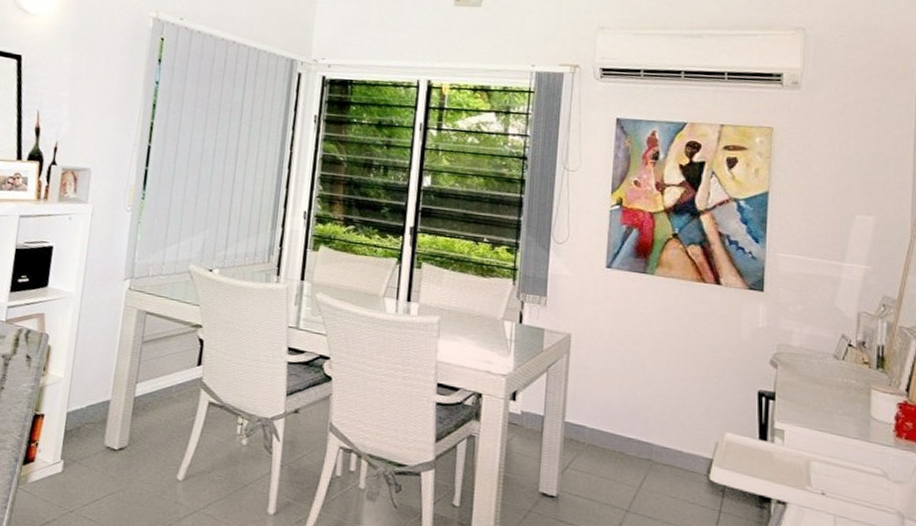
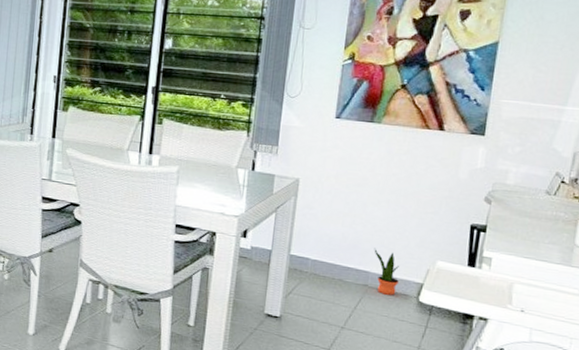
potted plant: none [656,415,686,473] -> present [374,248,399,296]

